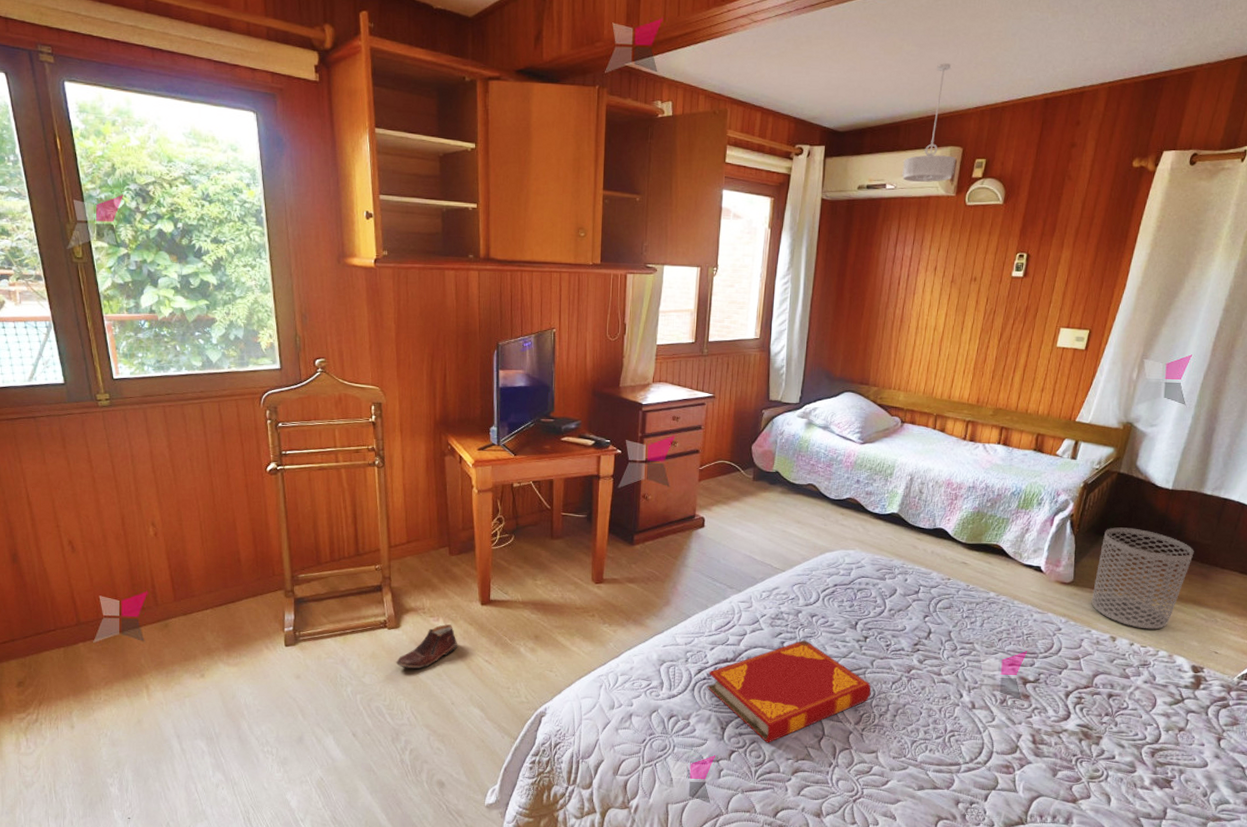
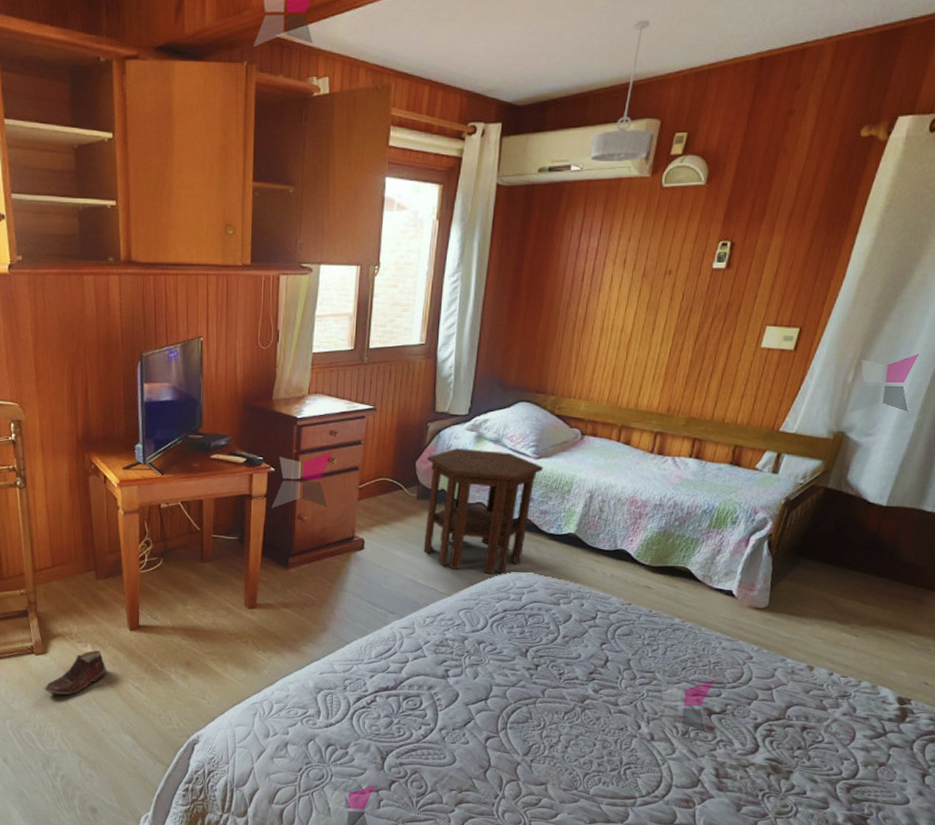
hardback book: present [707,639,871,743] -> none [367,667,542,774]
side table: none [759,434,867,551] -> present [423,448,543,574]
waste bin: present [1091,527,1194,630] -> none [787,548,908,659]

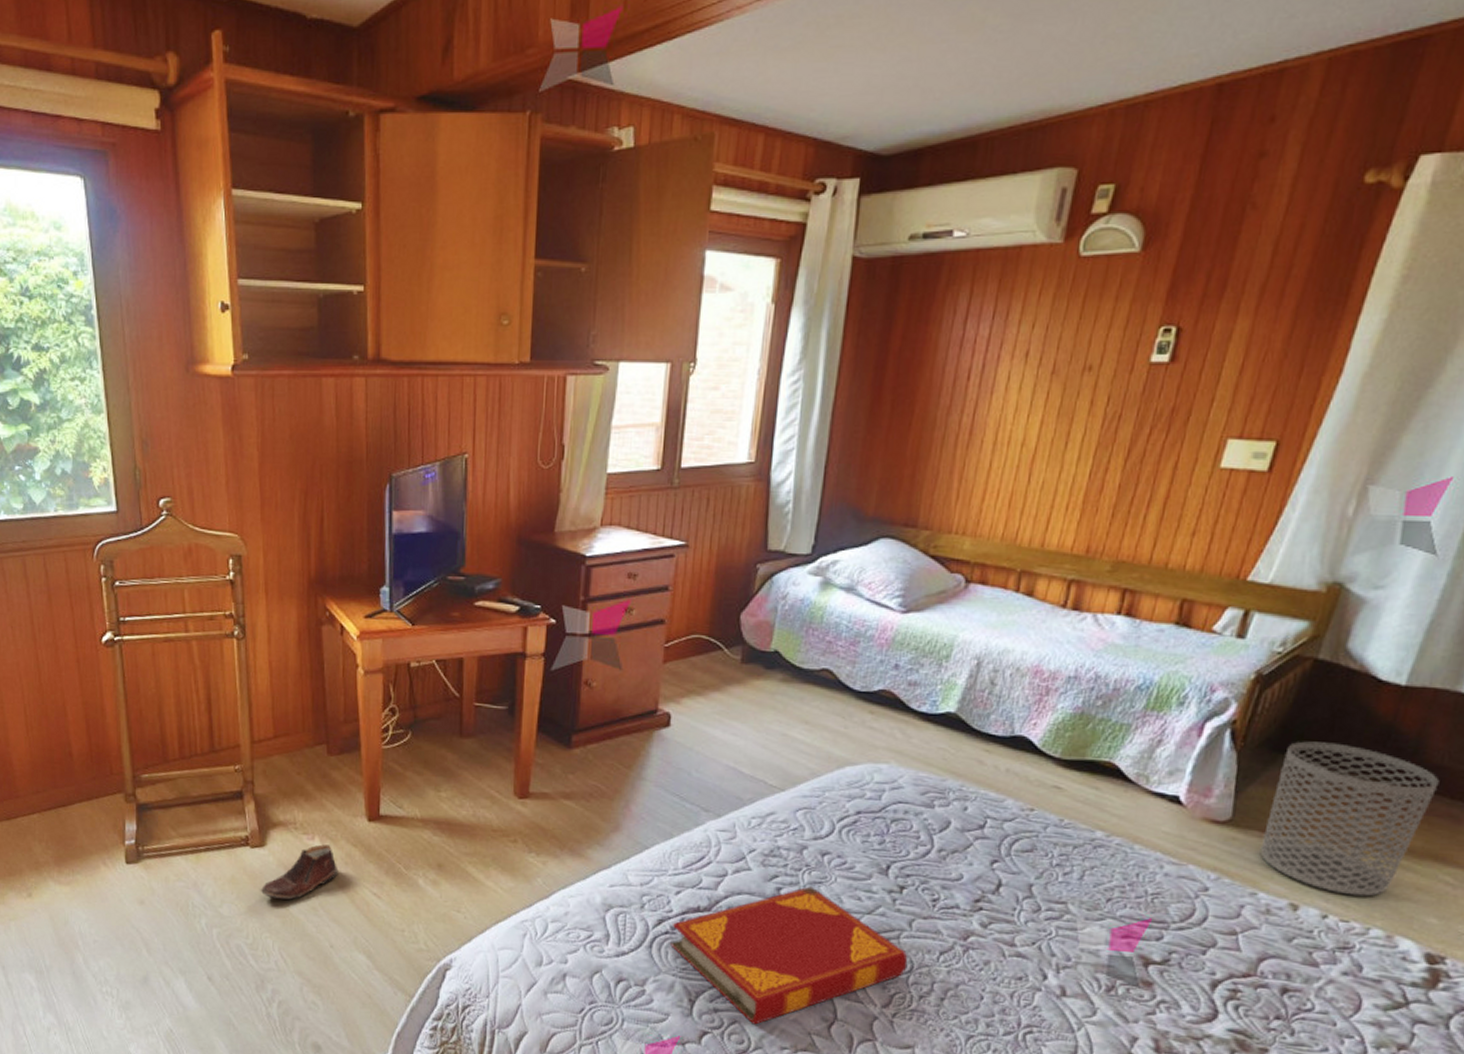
hardback book: none [367,667,542,774] -> present [670,886,908,1025]
side table: present [423,448,543,574] -> none [748,598,912,764]
ceiling light fixture: present [589,20,653,161] -> none [979,40,1067,224]
waste bin: none [787,548,908,659] -> present [1260,741,1440,897]

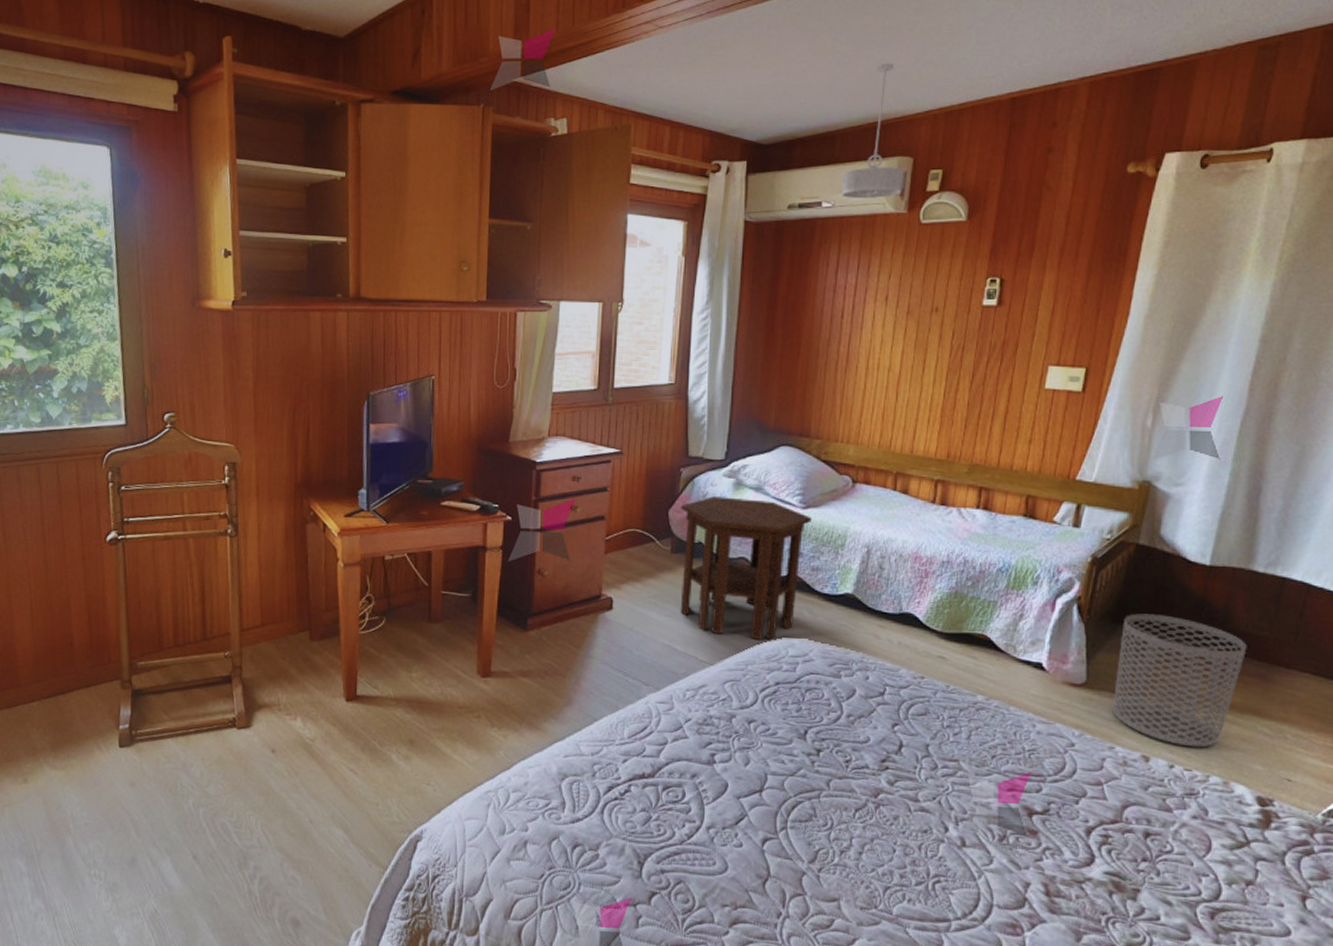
shoe: present [260,844,339,901] -> none [245,724,318,779]
hardback book: present [670,886,908,1025] -> none [620,751,828,884]
side table: none [748,598,912,764] -> present [680,496,812,640]
ceiling light fixture: none [979,40,1067,224] -> present [841,63,907,198]

